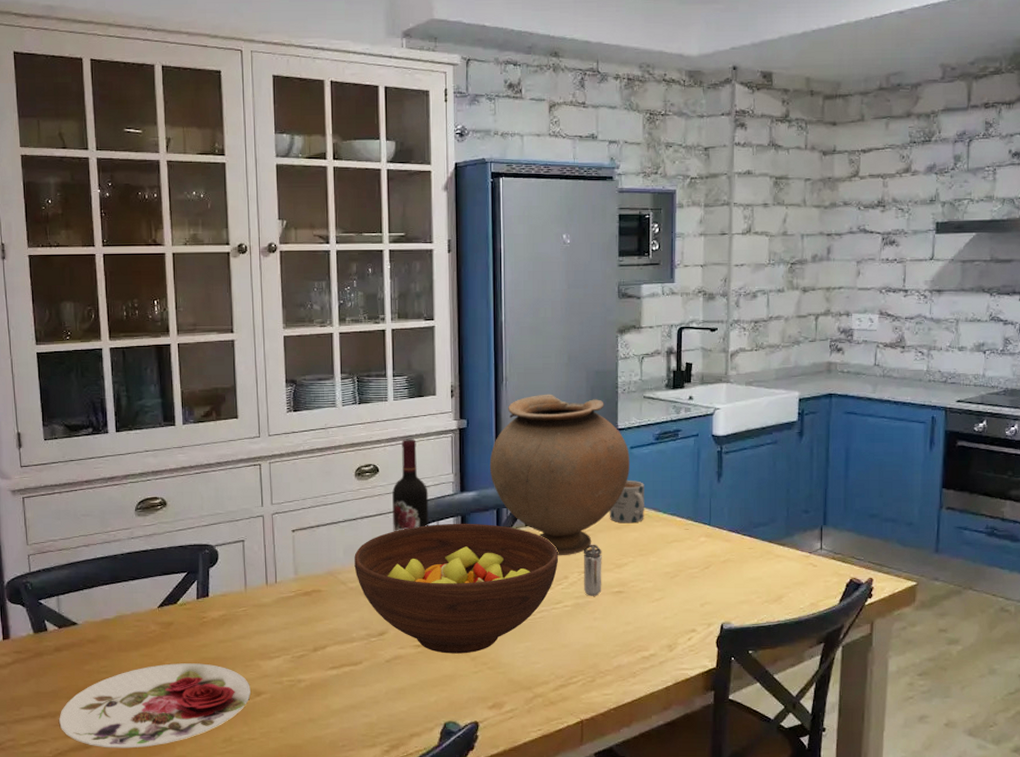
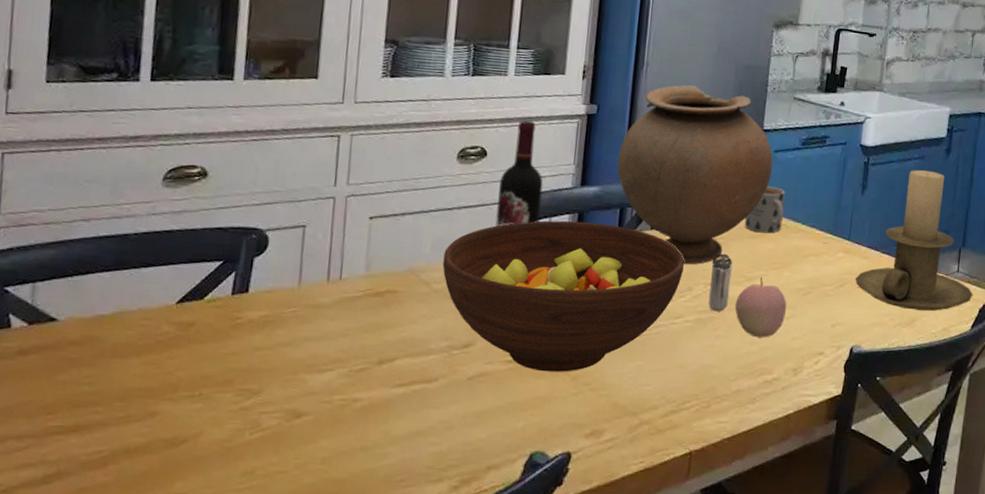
plate: present [59,663,251,748] -> none [9,374,289,484]
apple: none [608,563,657,618] -> present [734,276,787,338]
candle holder: none [720,454,839,587] -> present [855,169,973,311]

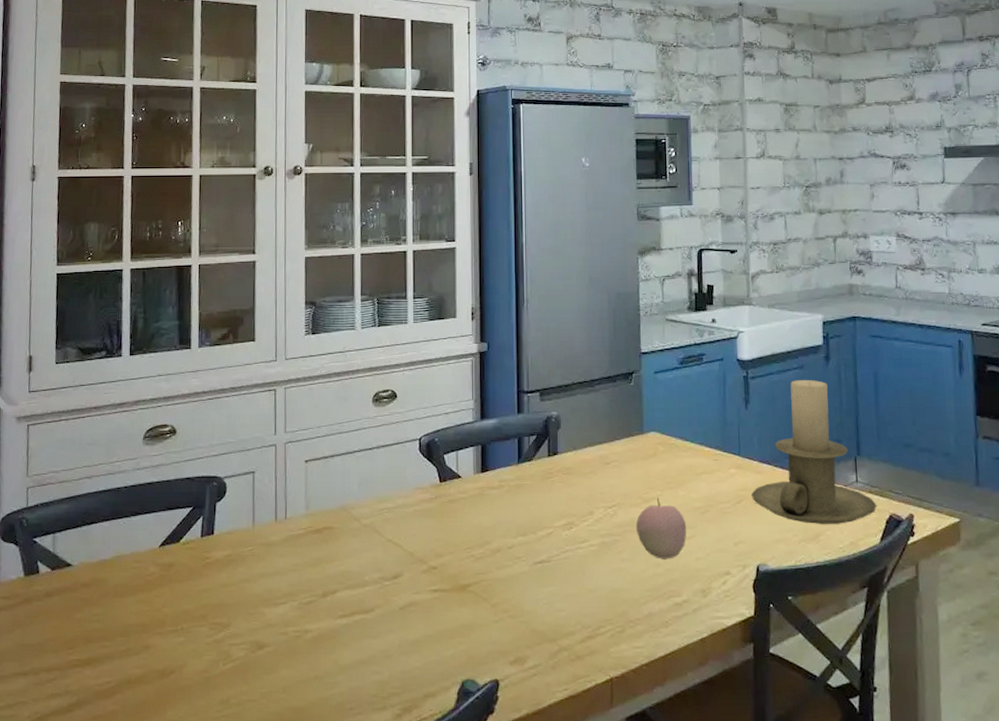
fruit bowl: present [442,220,684,372] -> none [369,453,582,600]
wine bottle: present [495,120,543,227] -> none [410,363,448,463]
vase: present [617,84,773,265] -> none [510,316,654,489]
shaker: present [708,253,733,312] -> none [608,476,629,534]
mug: present [744,185,785,233] -> none [634,406,672,454]

